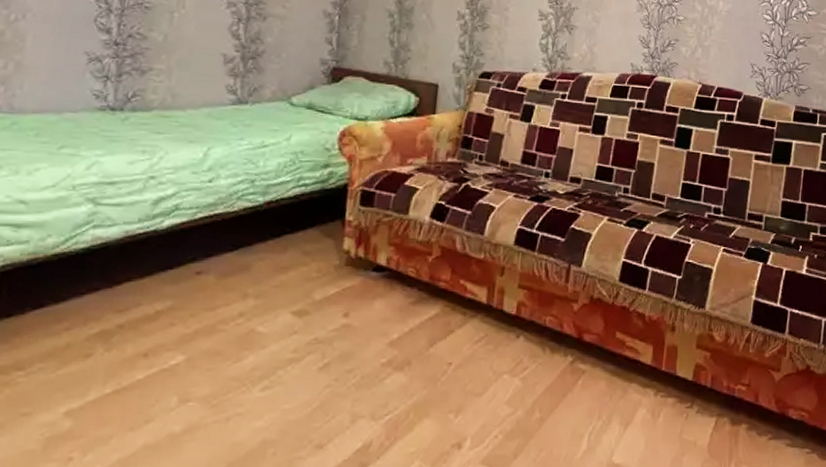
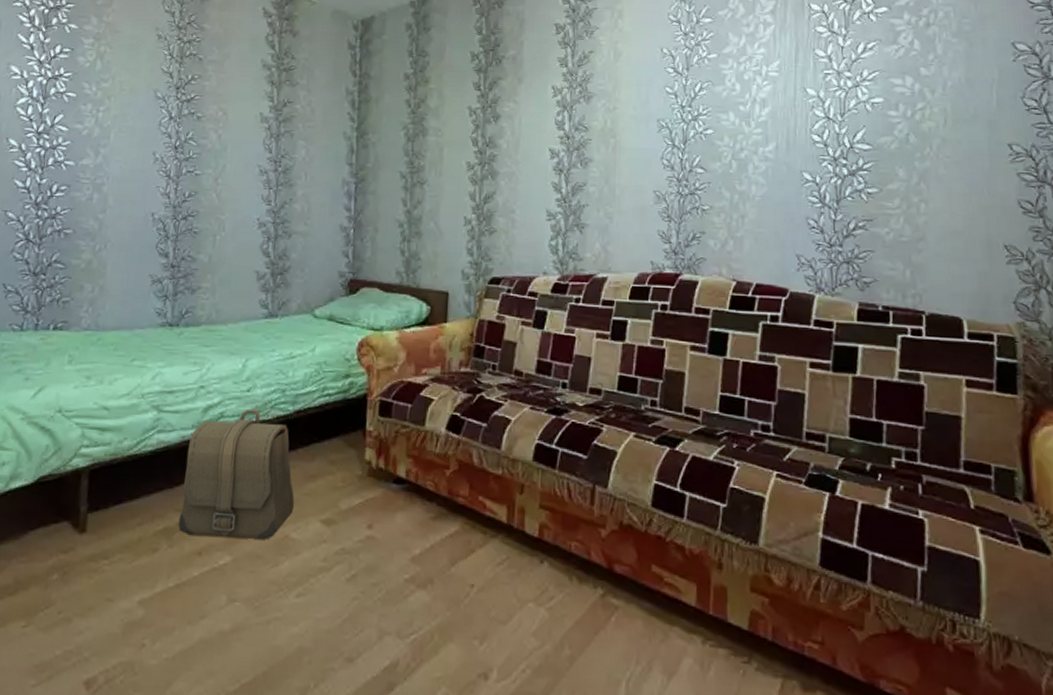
backpack: none [118,200,262,336] -> present [178,408,295,540]

